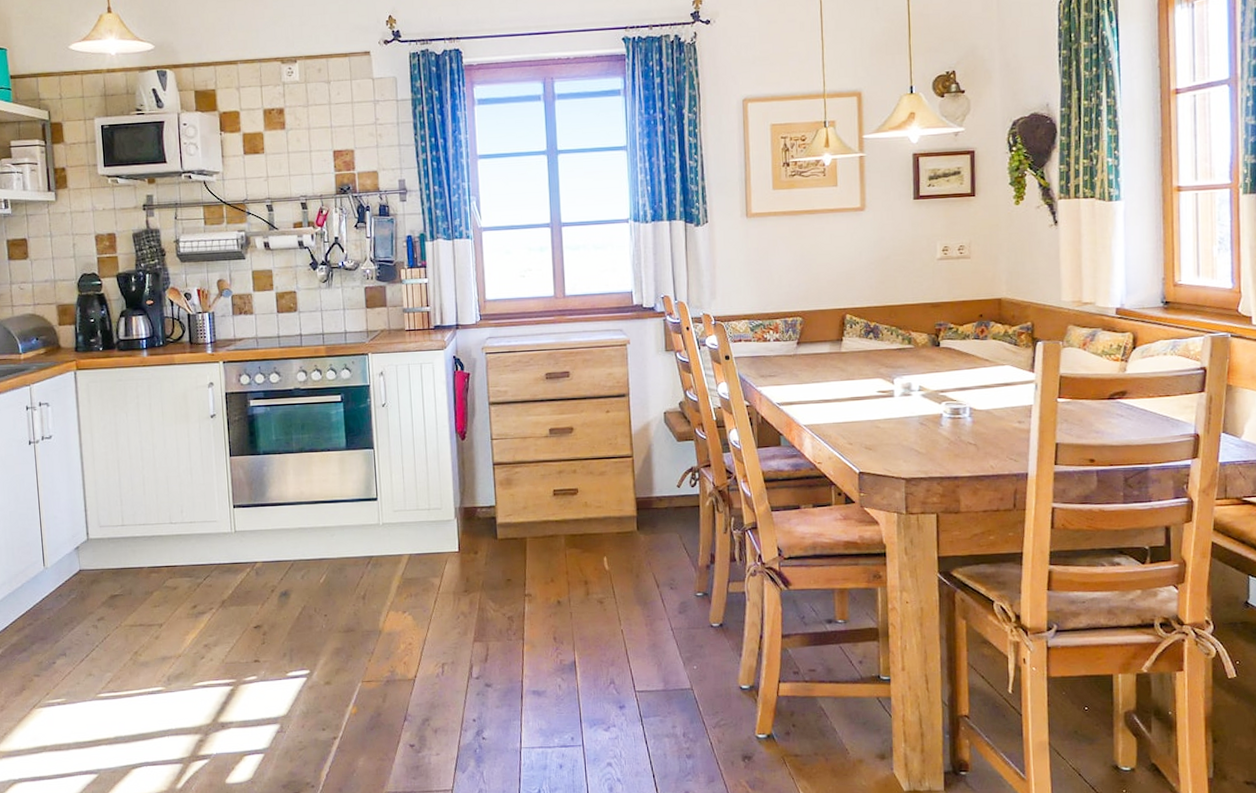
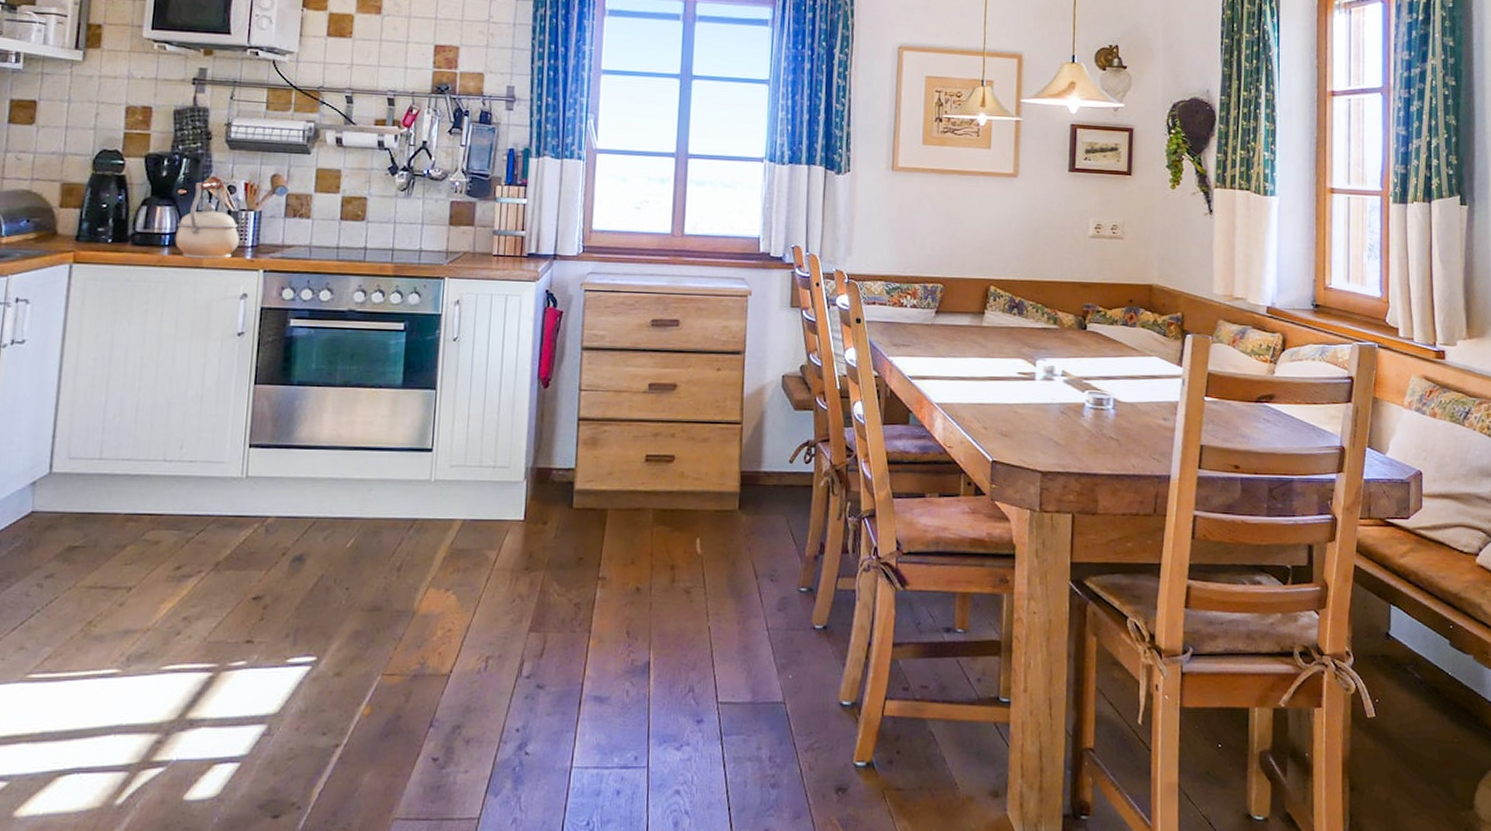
kettle: none [149,290,200,358] -> present [174,181,240,260]

